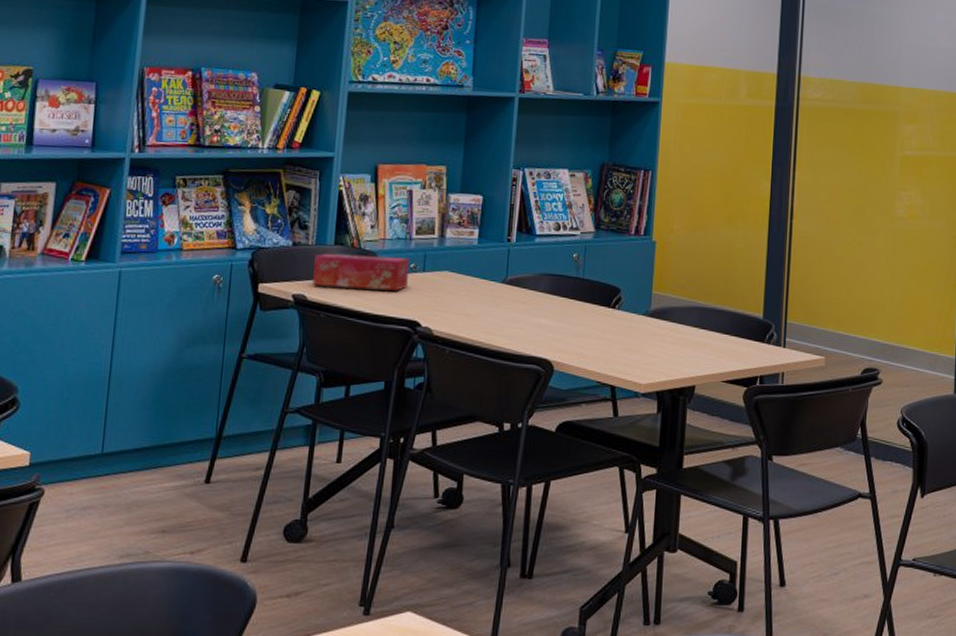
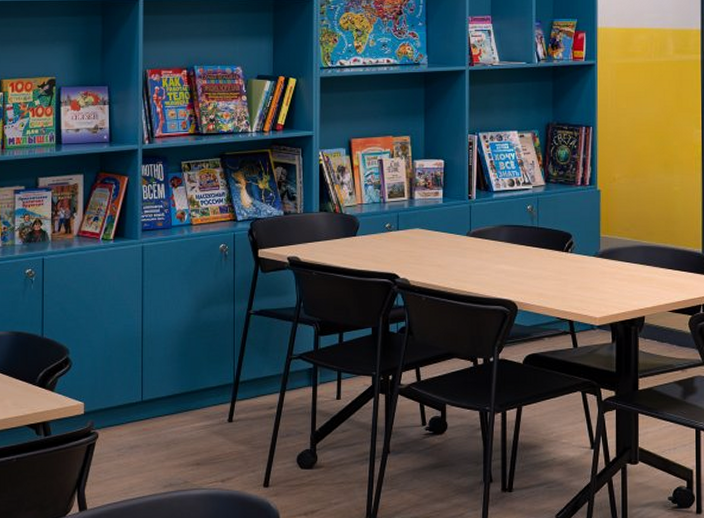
tissue box: present [312,253,409,291] -> none [303,219,385,249]

